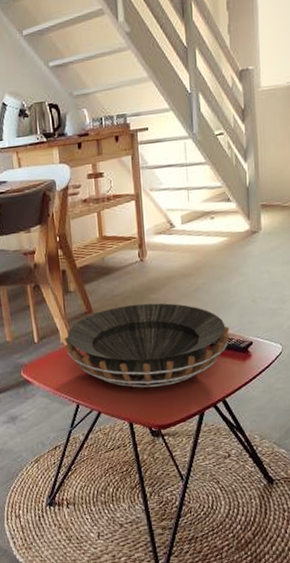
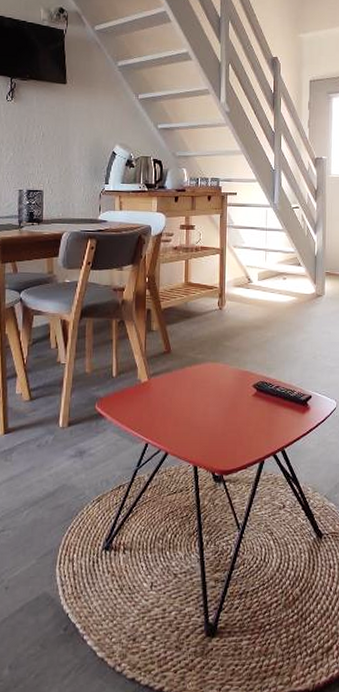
decorative bowl: present [64,303,230,388] -> none [141,350,292,431]

